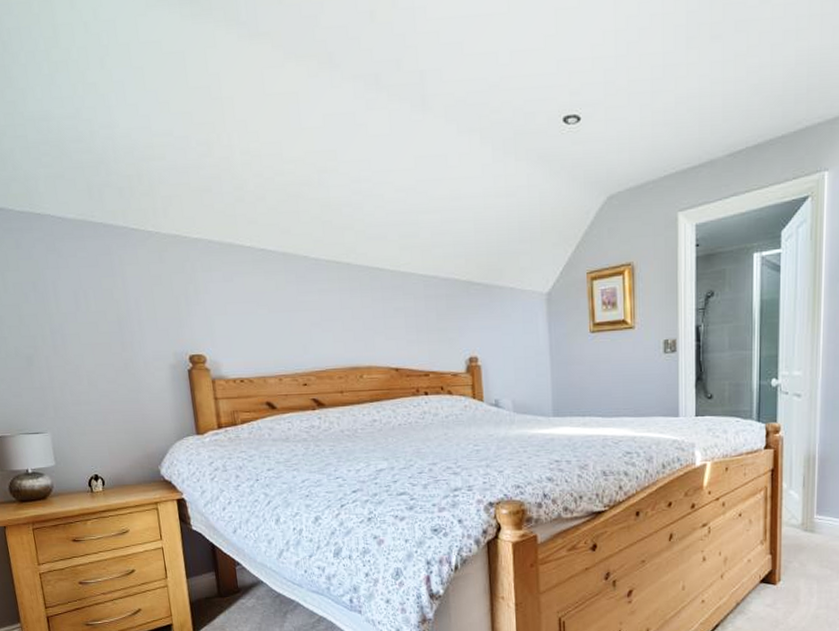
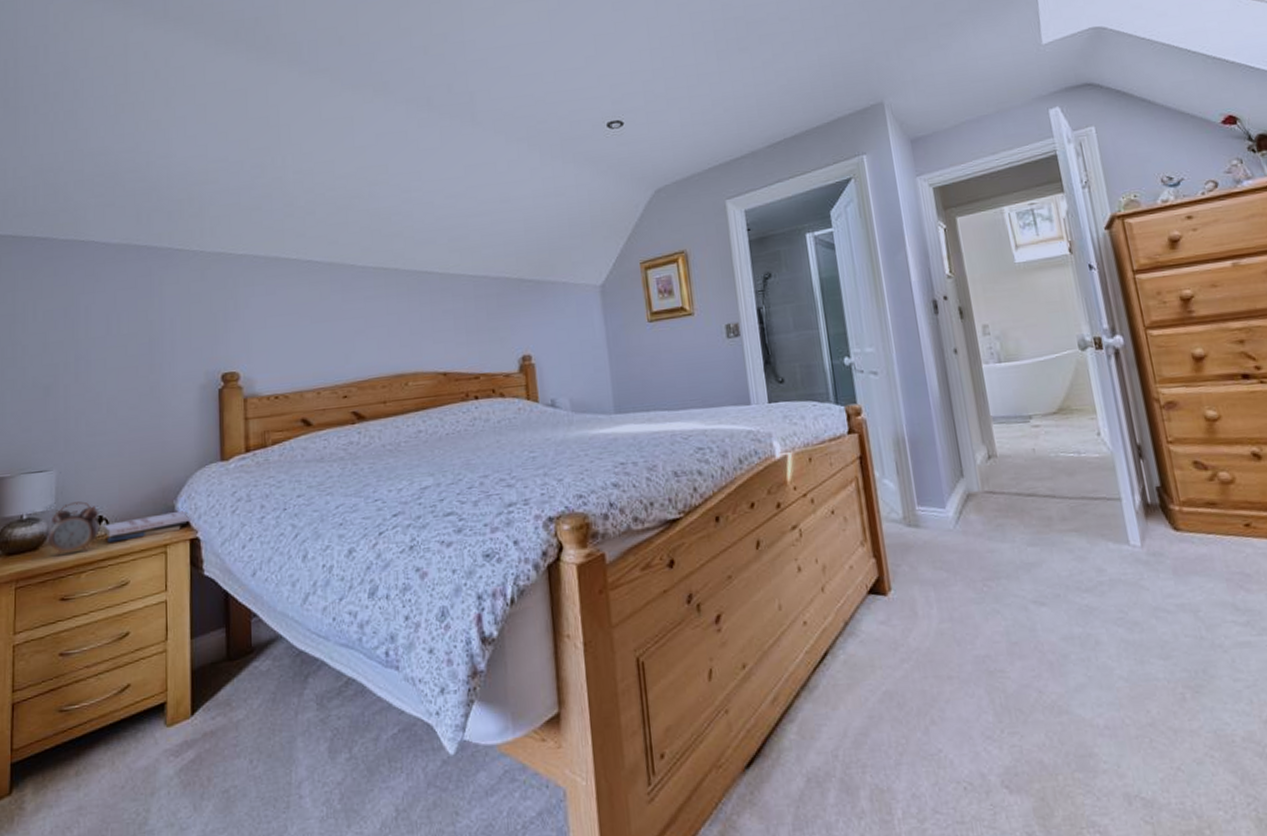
alarm clock: none [53,461,97,506] -> present [48,501,100,556]
books: none [99,475,177,497] -> present [102,510,192,543]

